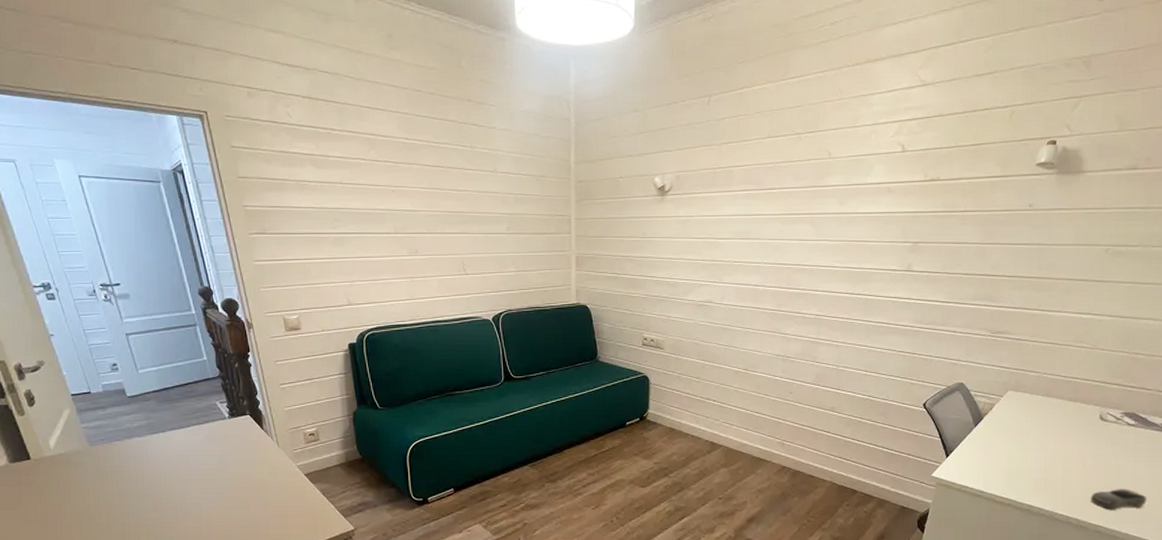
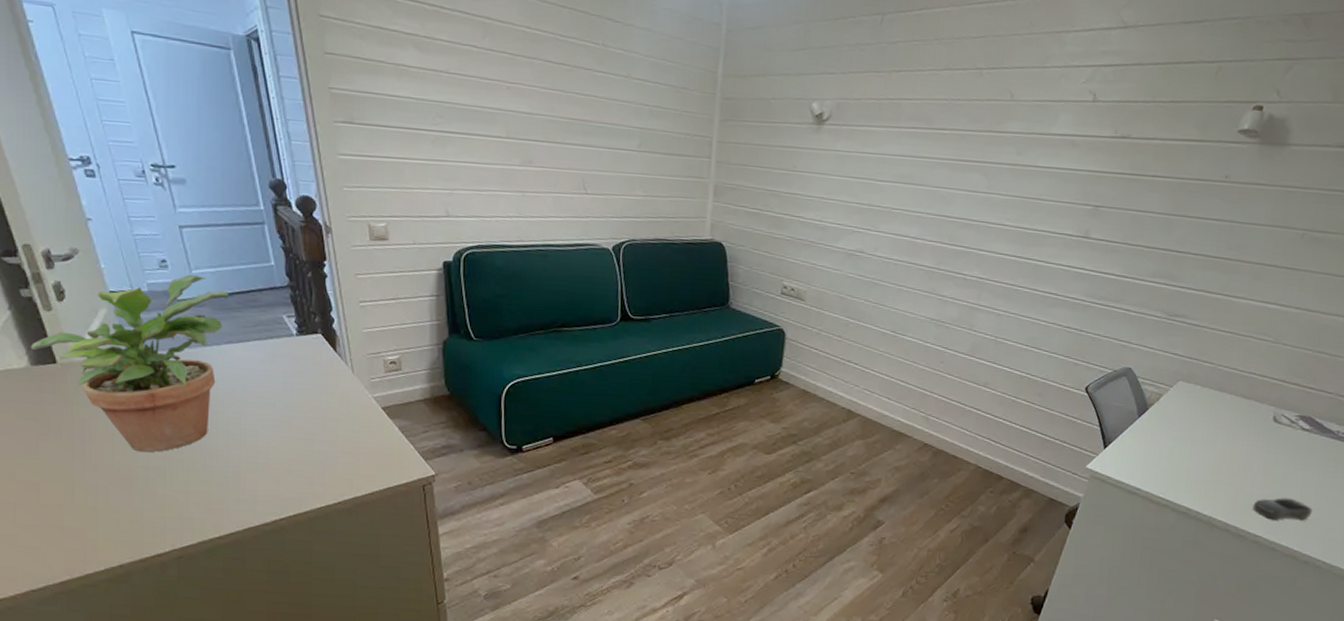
potted plant: none [8,373,171,530] -> present [30,274,230,453]

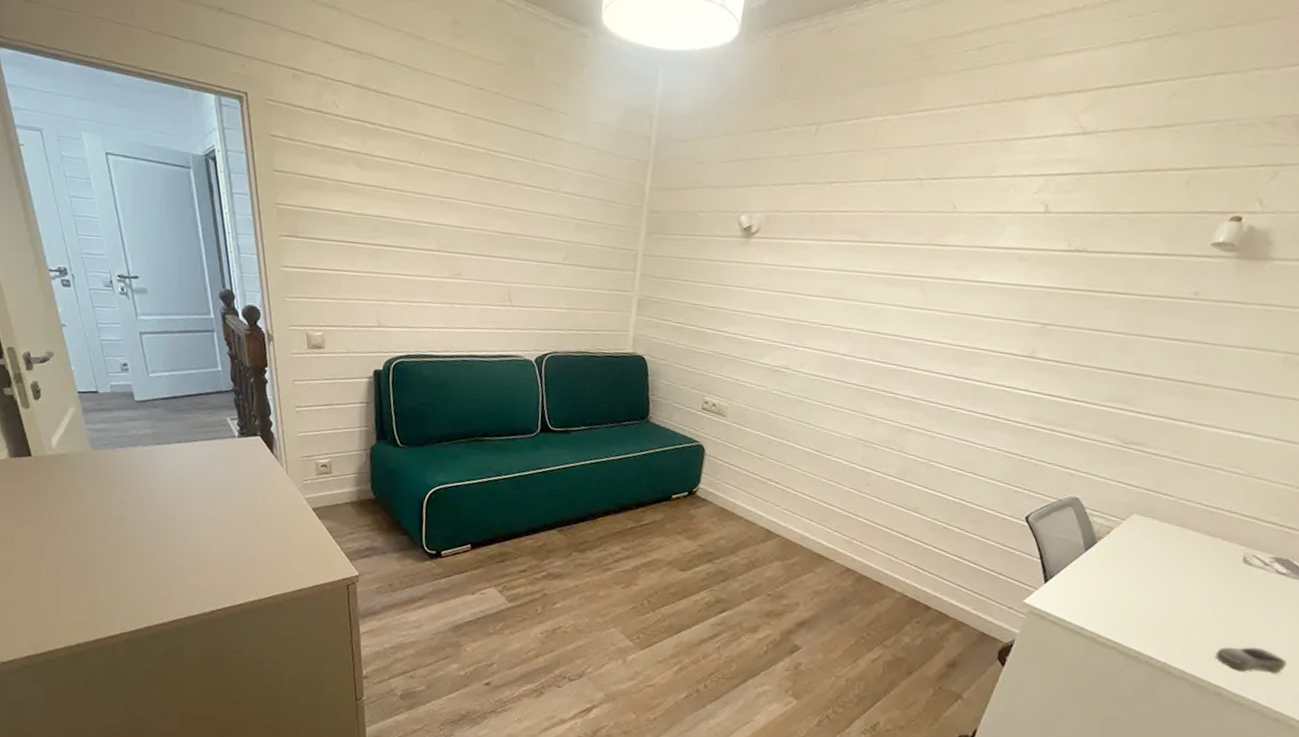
potted plant: present [30,274,230,453] -> none [10,377,181,542]

